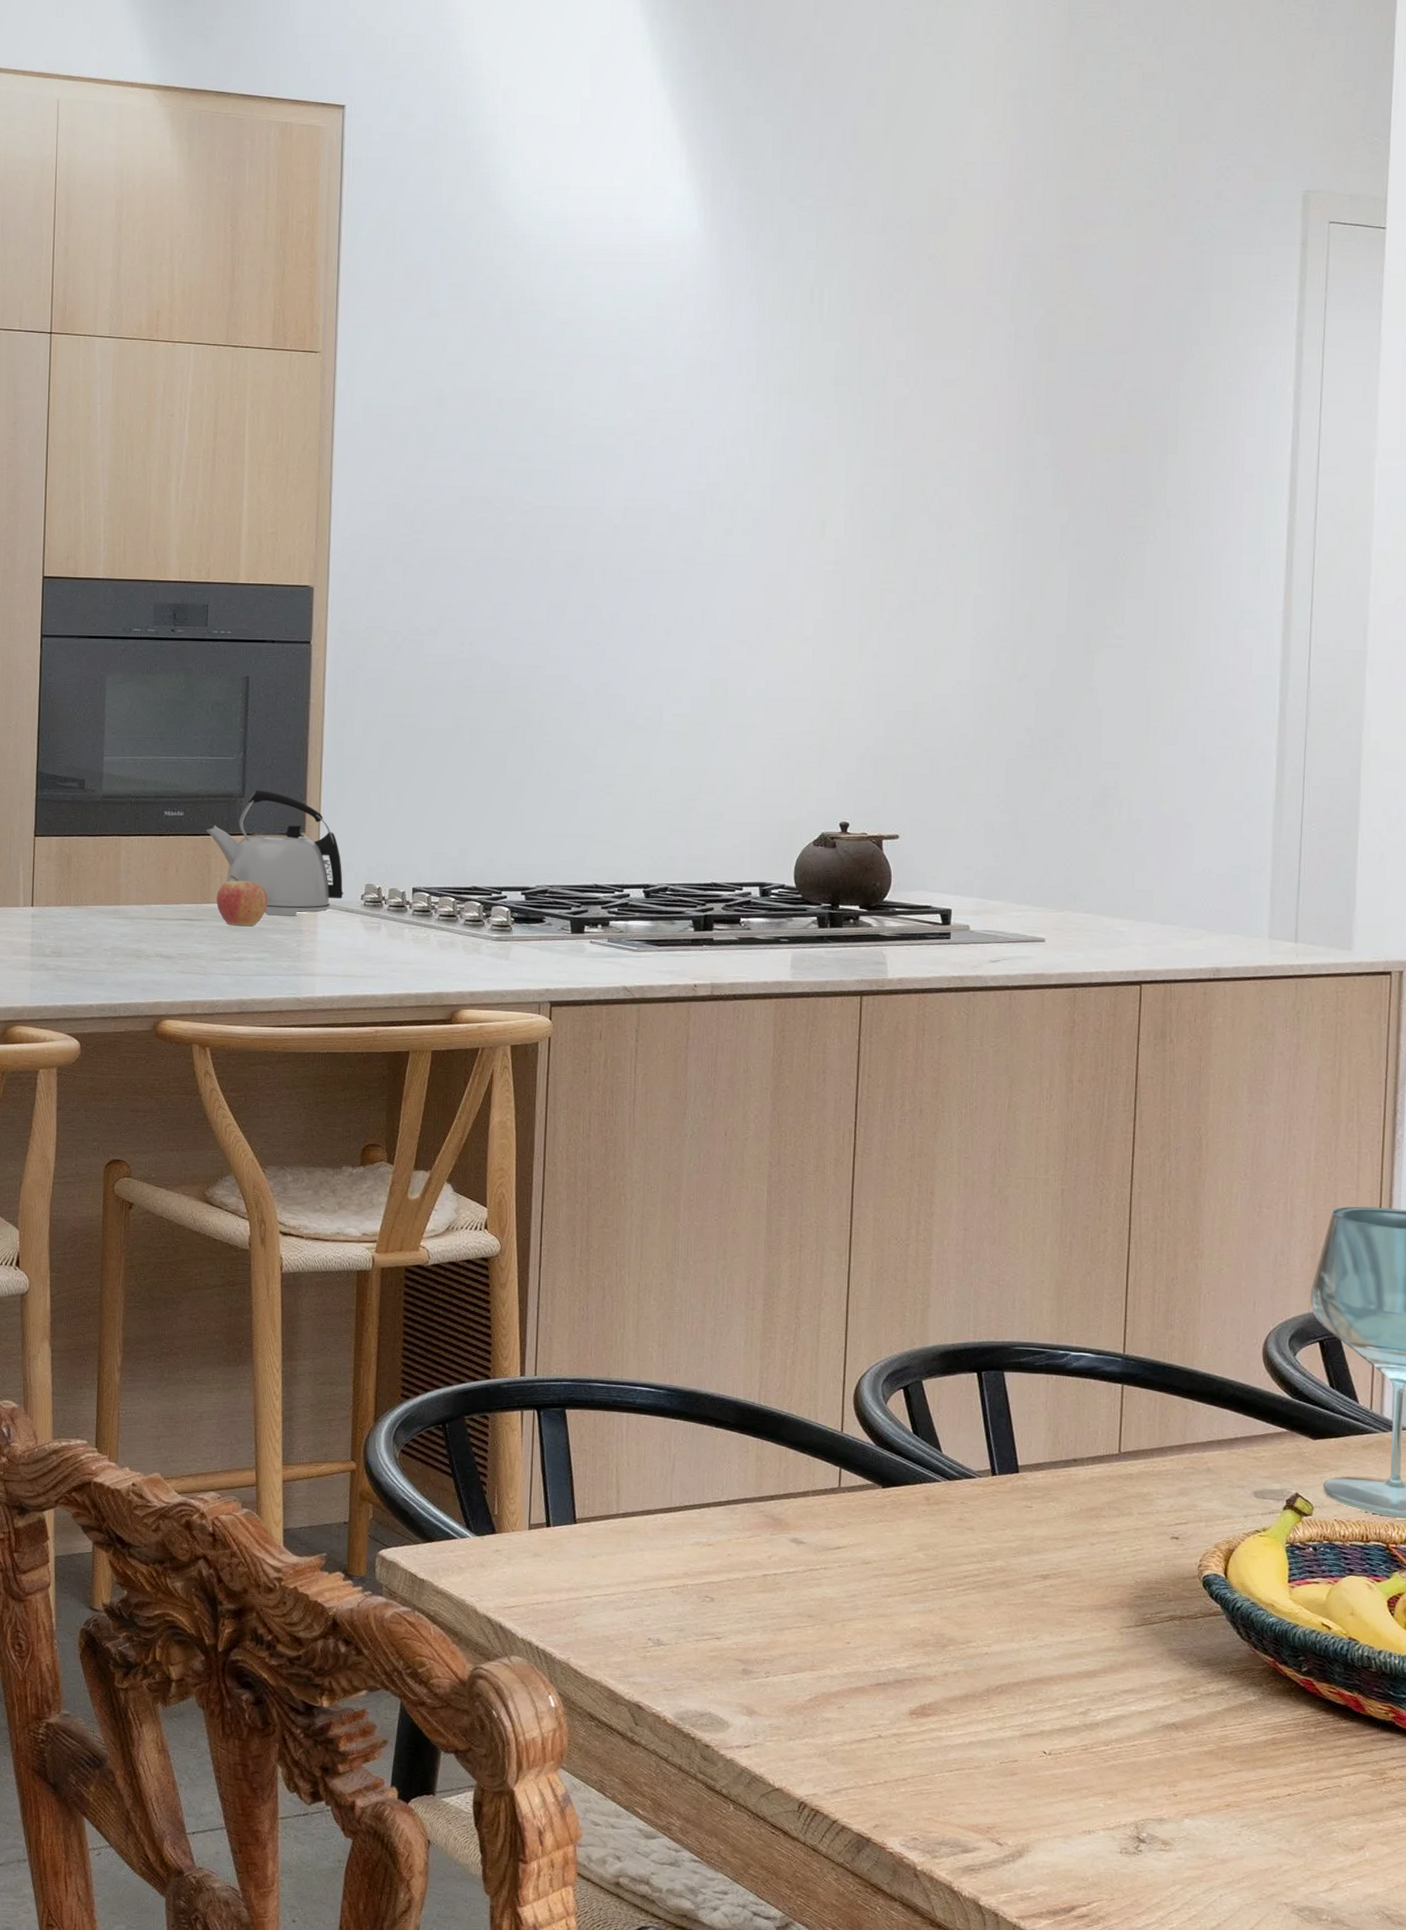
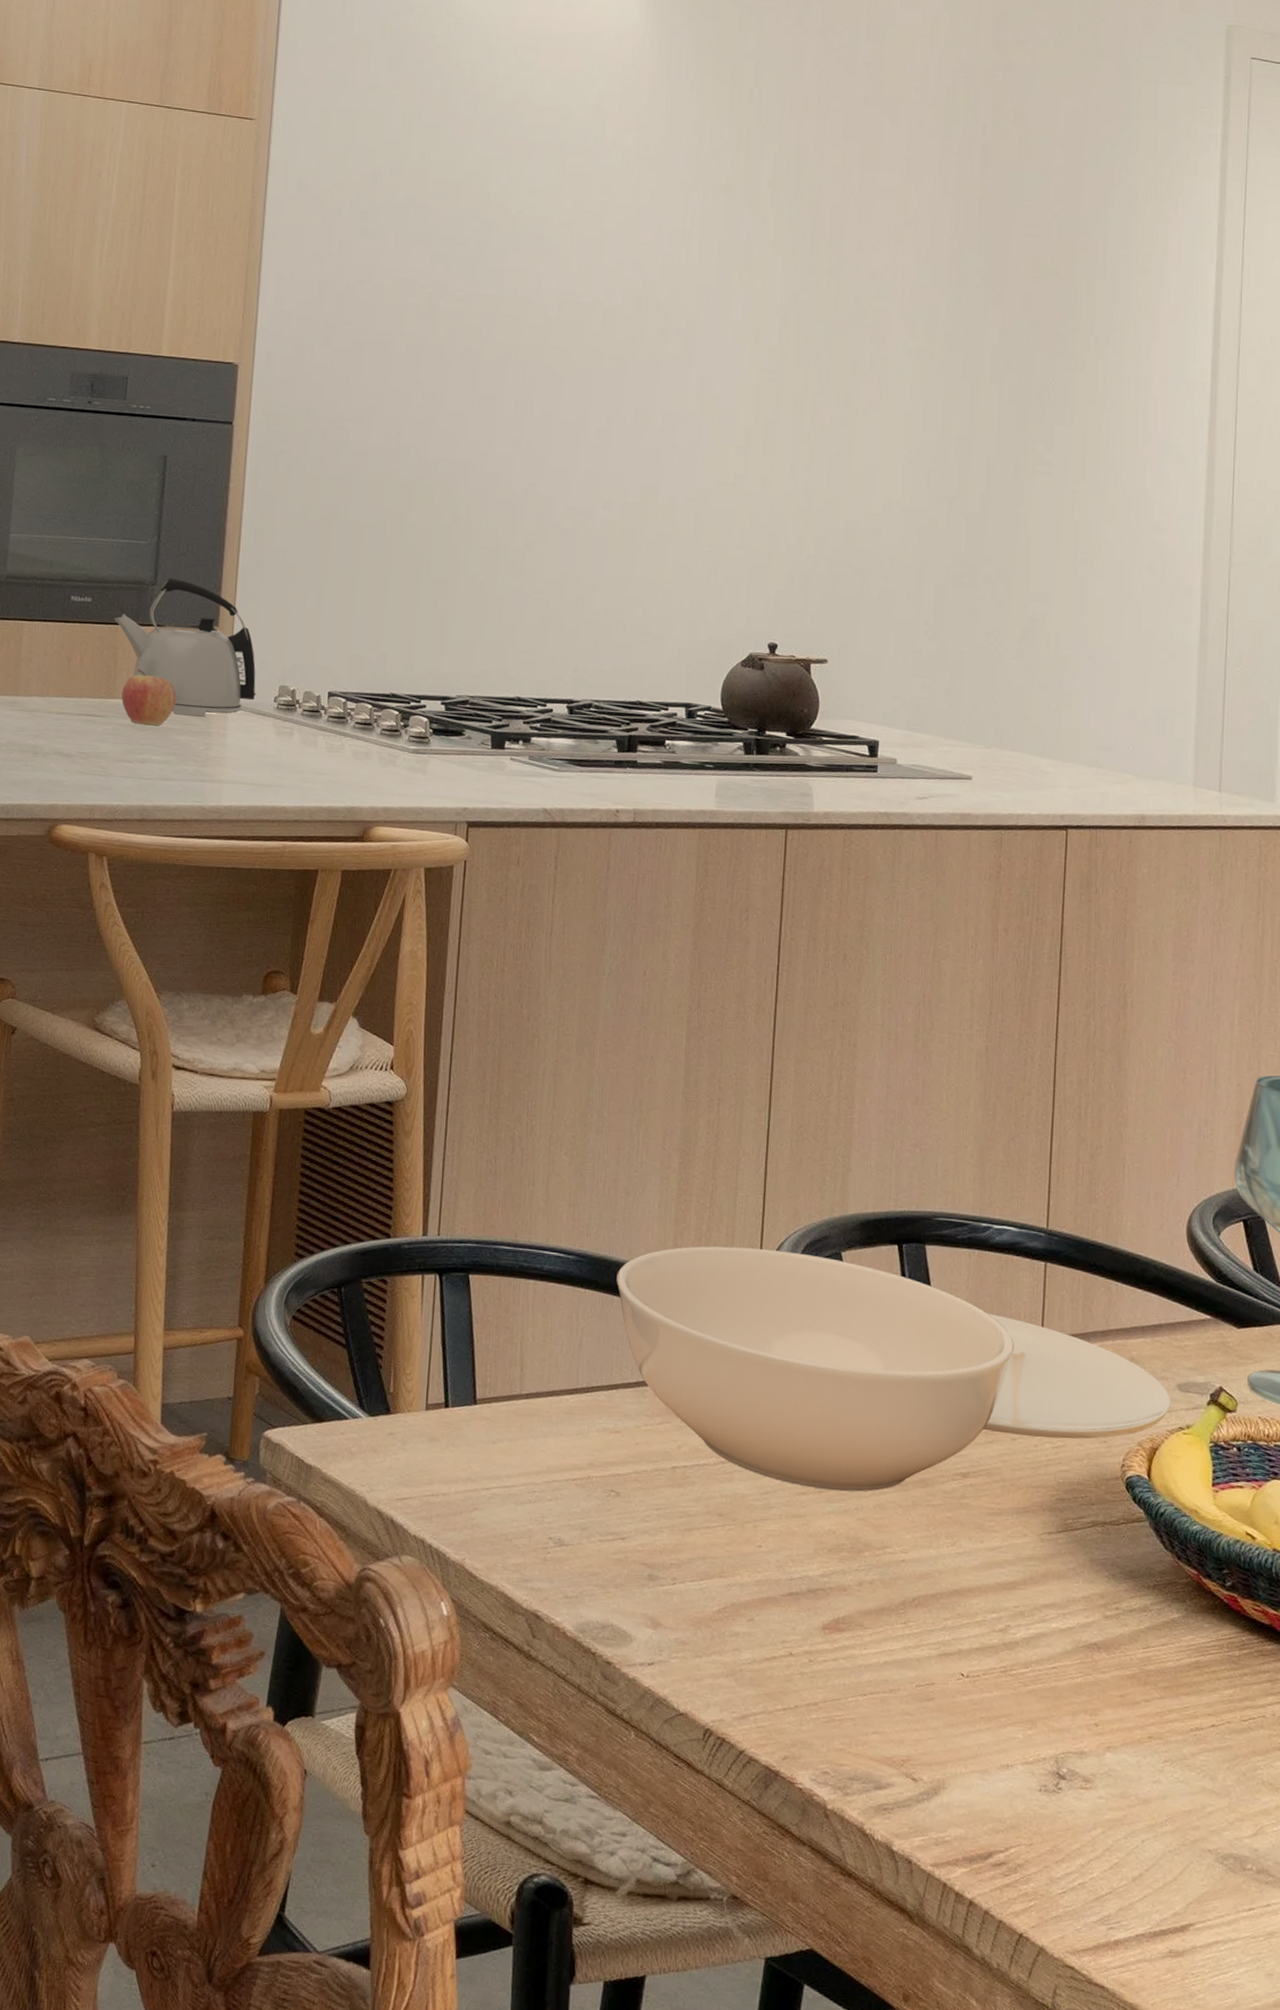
bowl: none [706,1378,1092,1594] -> present [616,1246,1014,1492]
plate: none [1062,1431,1248,1543] -> present [983,1313,1172,1439]

